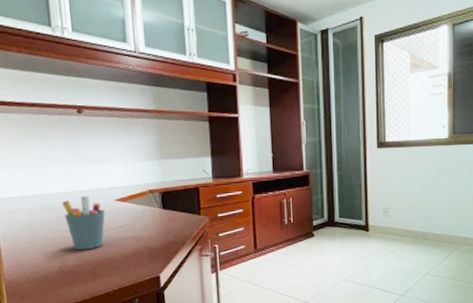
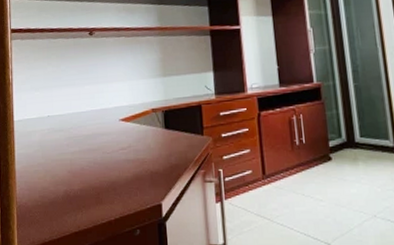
pen holder: present [62,195,105,251] -> none [71,116,110,174]

